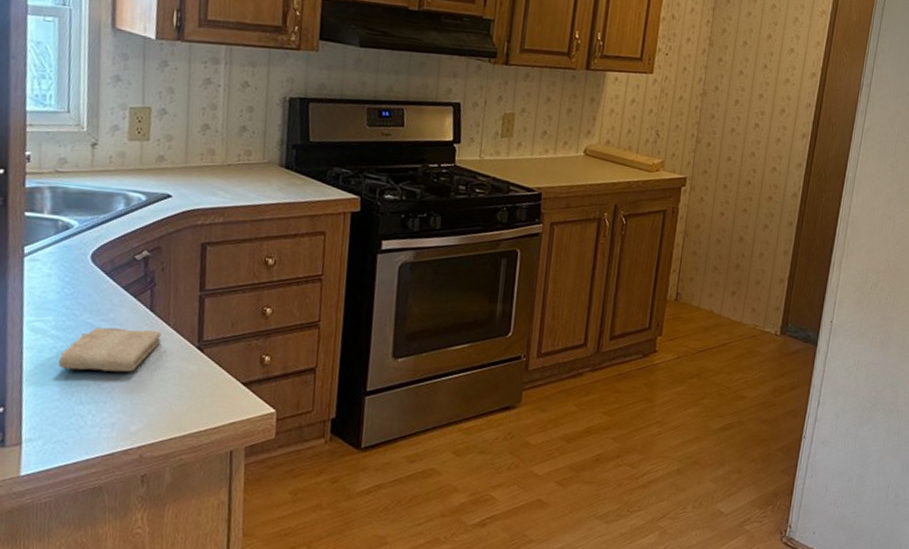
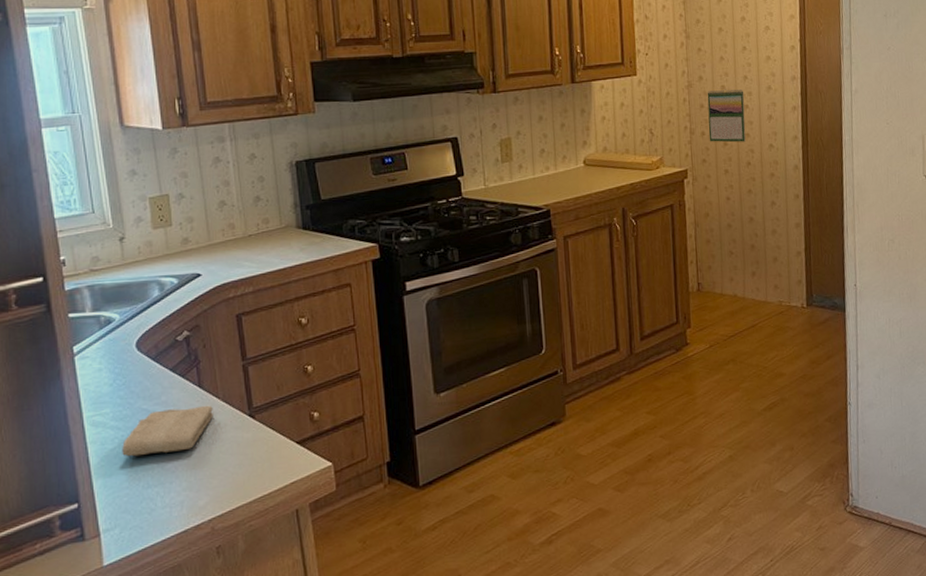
calendar: none [714,102,757,161] -> present [707,89,746,143]

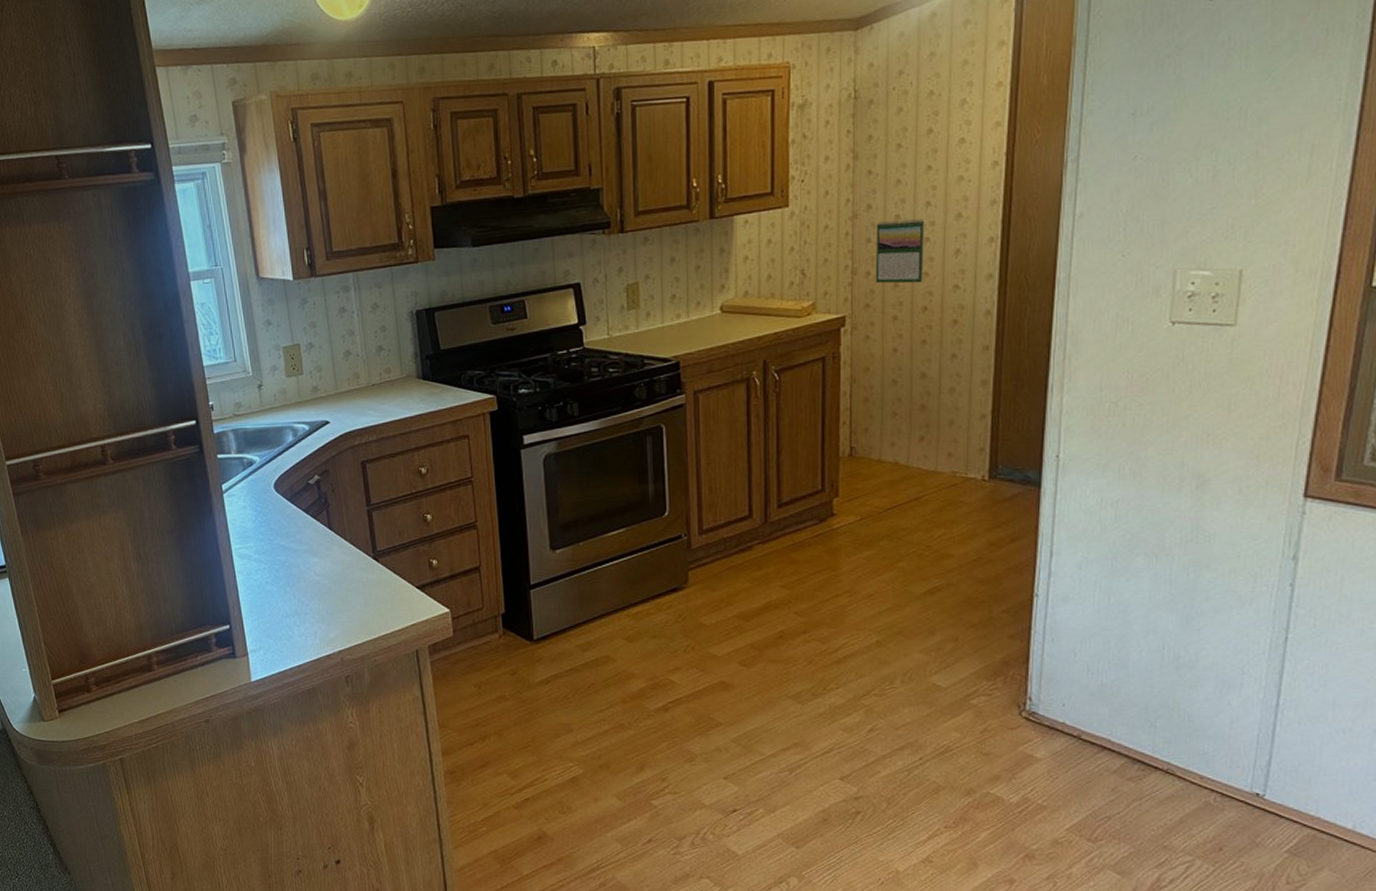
washcloth: present [122,405,213,457] -> none [264,546,341,588]

